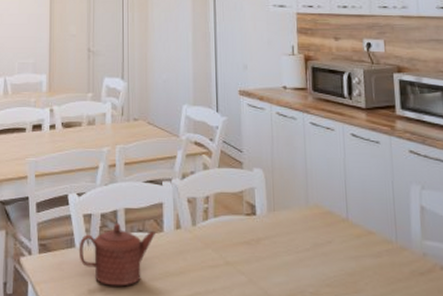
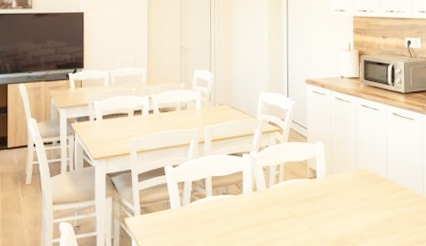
teapot: present [79,223,157,286] -> none [174,188,237,238]

